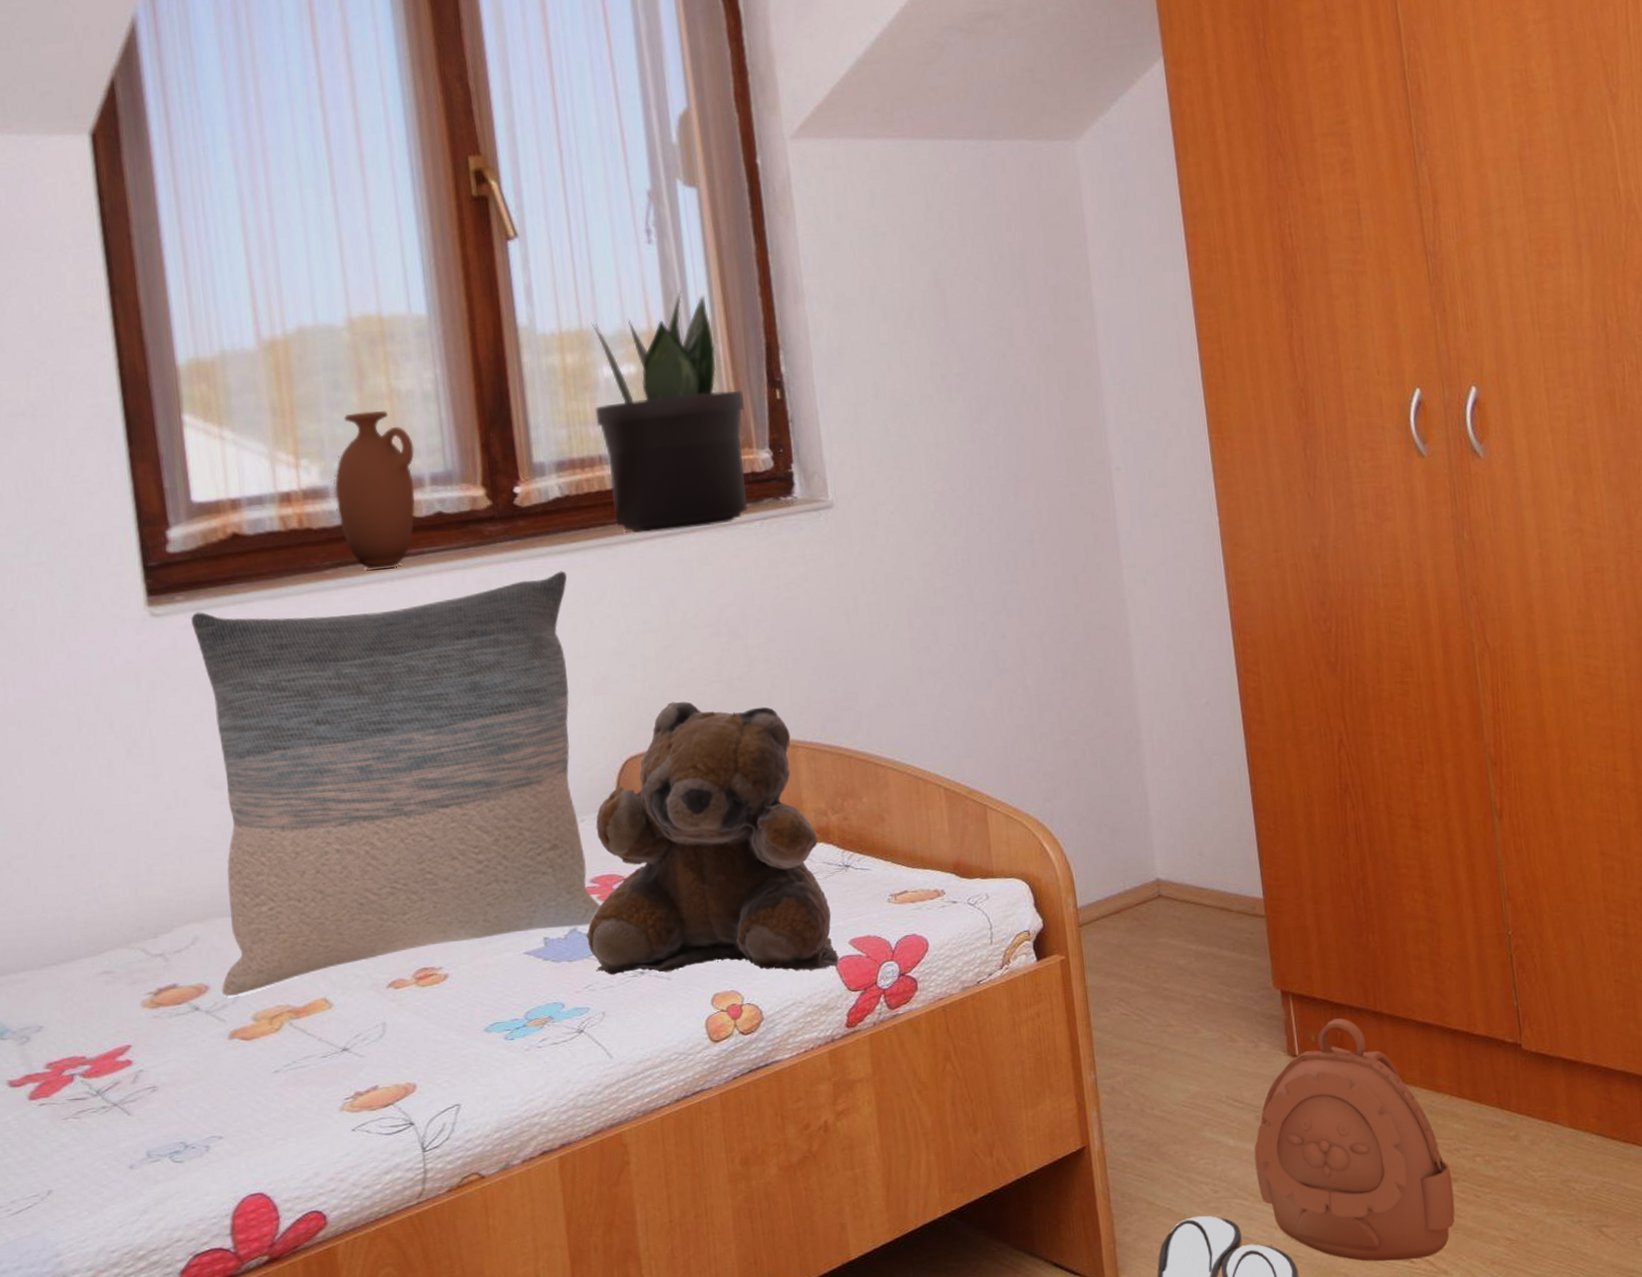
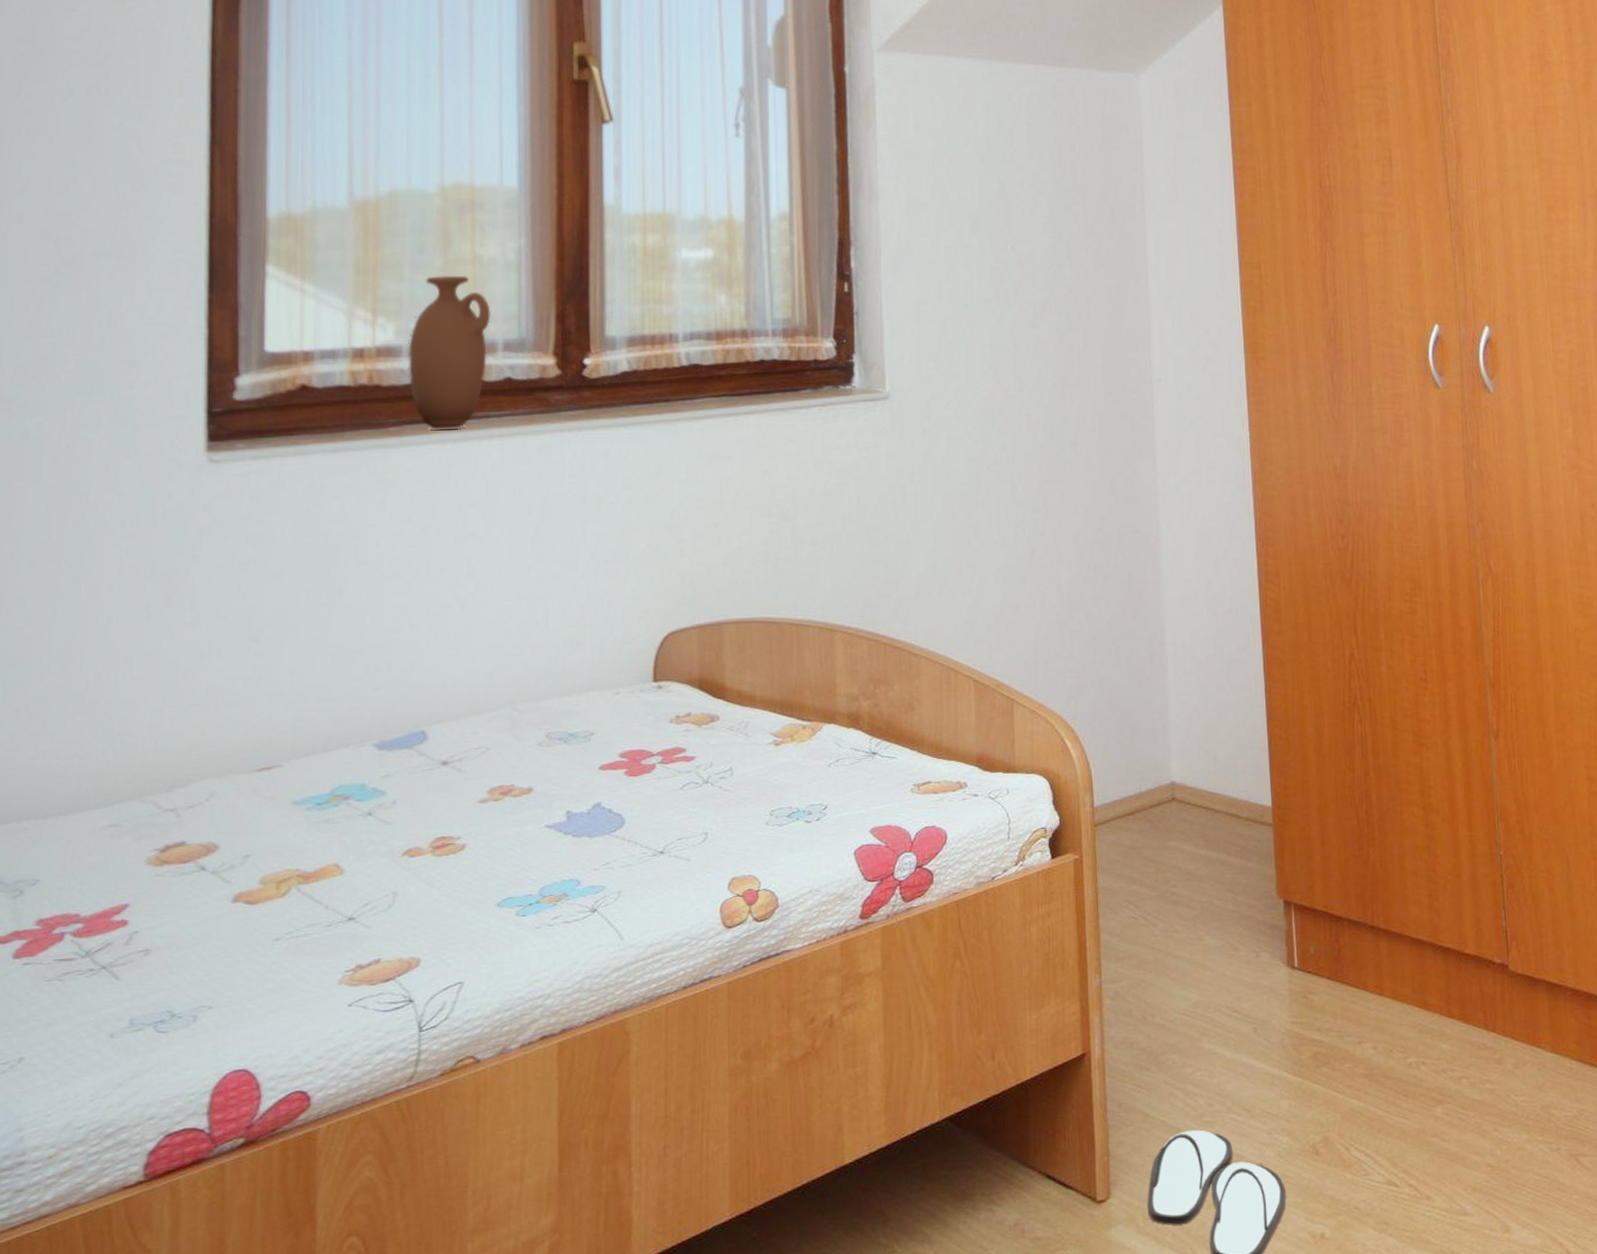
pillow: present [191,571,600,997] -> none [232,443,627,858]
teddy bear: present [587,701,841,975] -> none [610,579,860,858]
planter: present [591,290,747,534] -> none [670,183,813,412]
backpack: present [1254,1018,1455,1261] -> none [1249,931,1440,1185]

